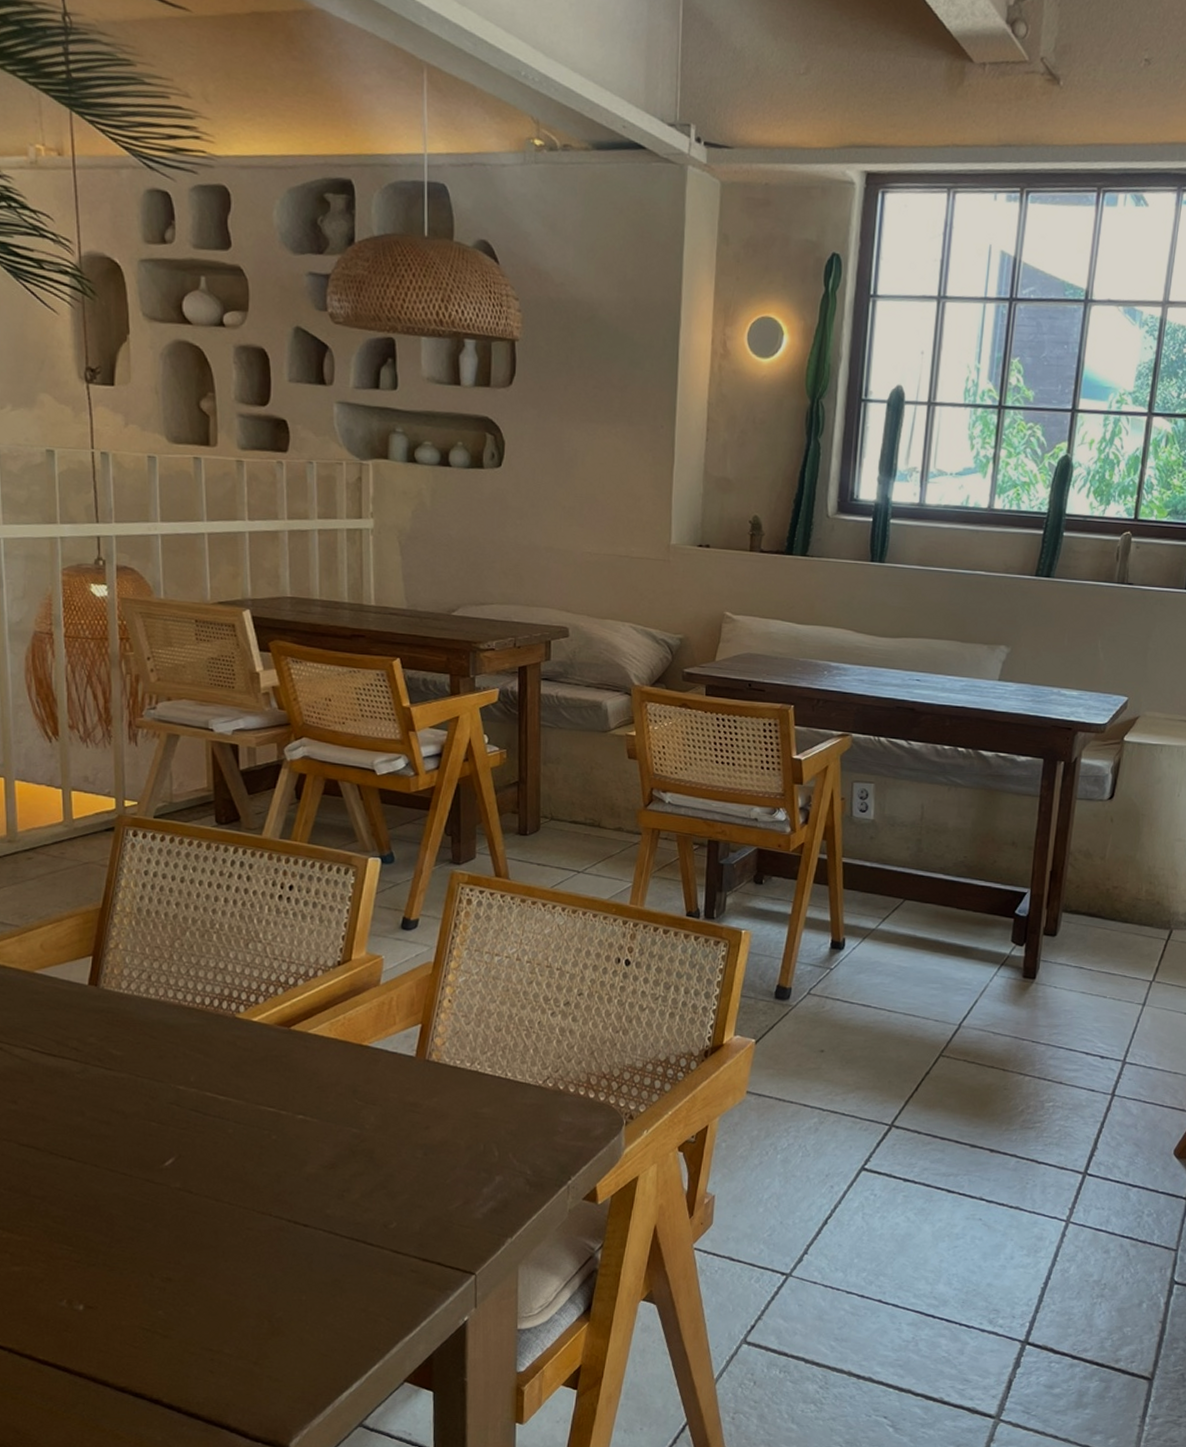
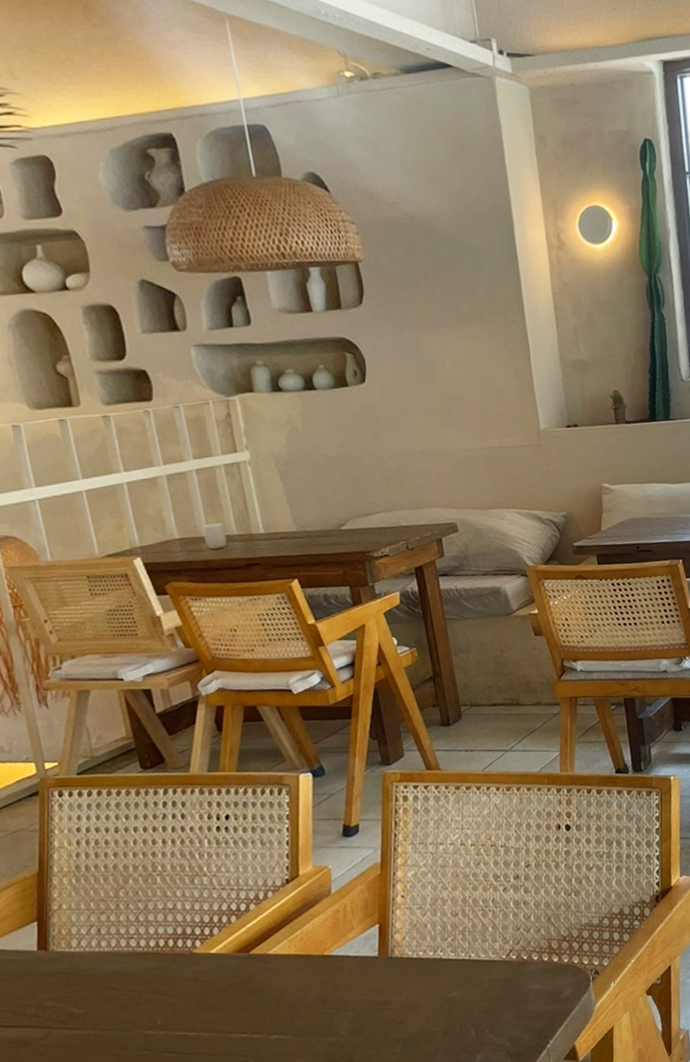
cup: none [314,587,337,616] -> present [202,522,227,551]

